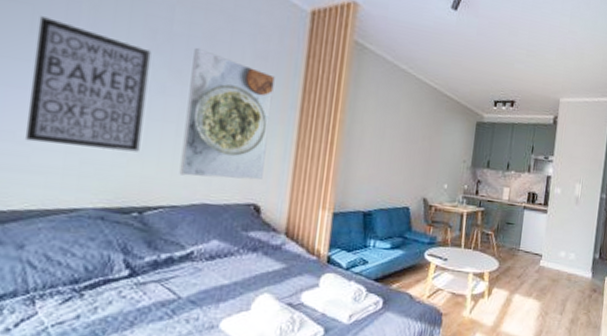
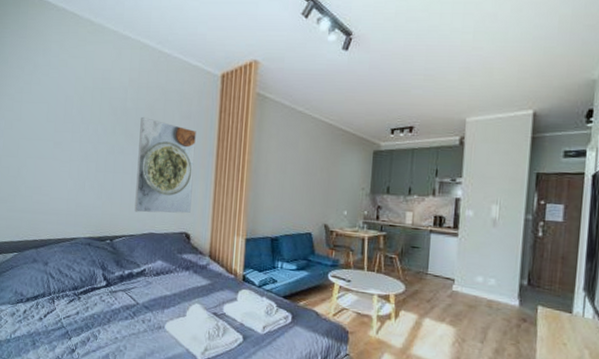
wall art: present [24,16,152,152] -> none [46,110,114,197]

